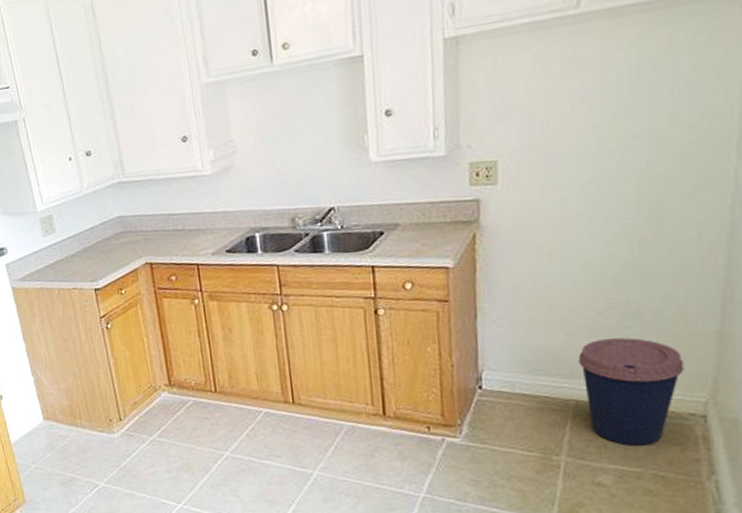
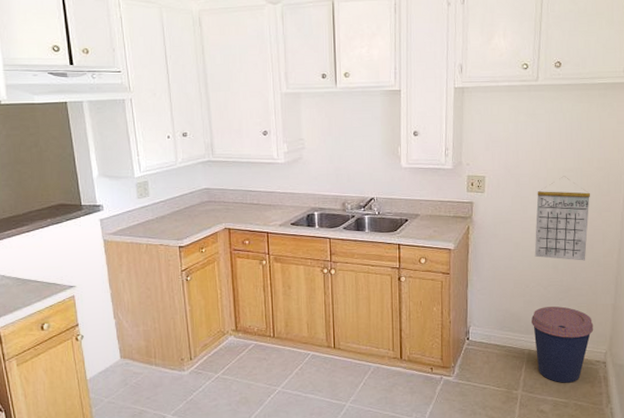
calendar: none [580,146,676,270] -> present [534,176,591,261]

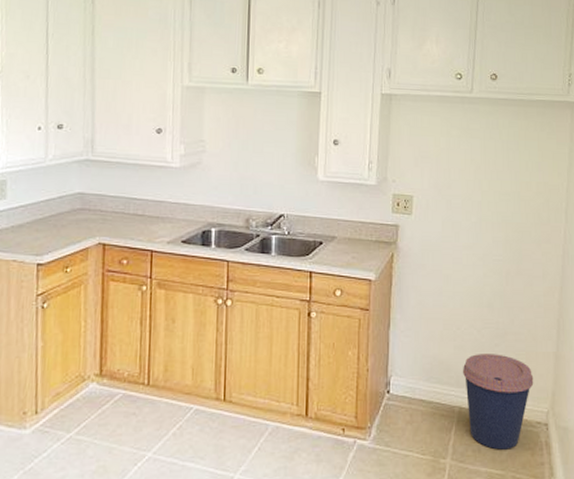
calendar: present [534,176,591,261] -> none [467,200,530,300]

